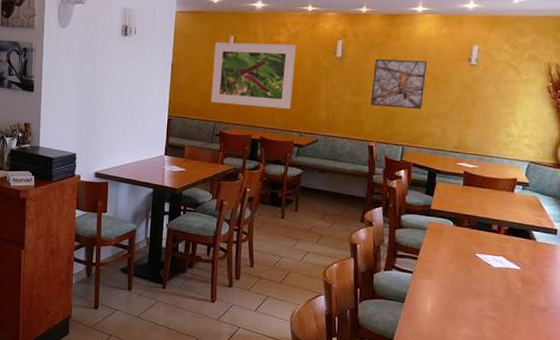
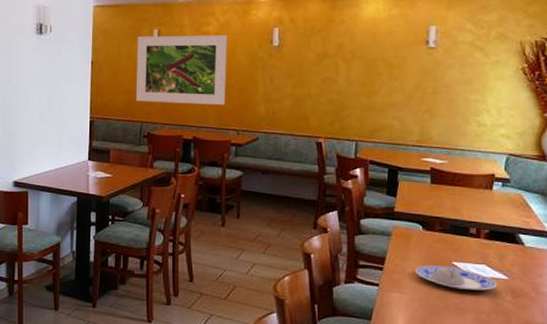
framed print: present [370,59,428,110] -> none [315,46,378,100]
plate: none [445,256,510,279] -> present [416,265,496,291]

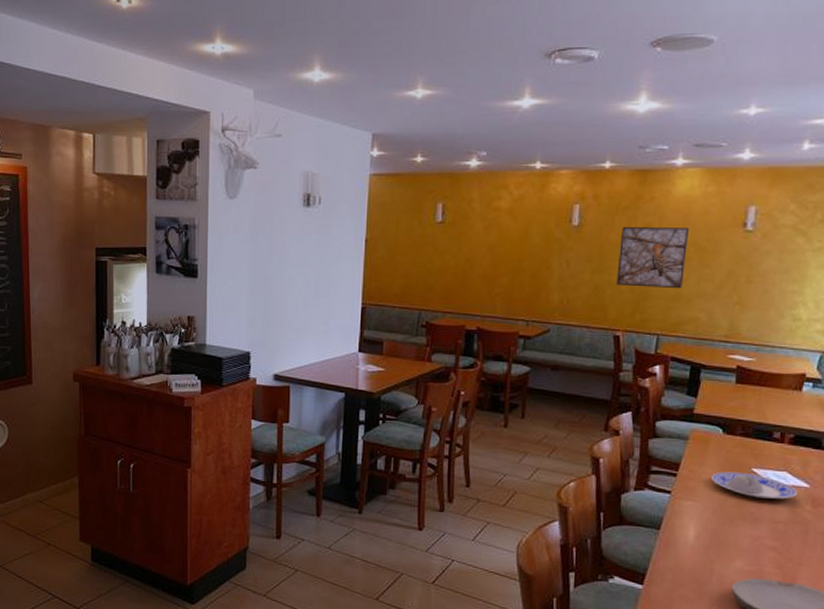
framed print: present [136,34,227,106] -> none [414,210,521,293]
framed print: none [315,46,378,100] -> present [616,227,690,289]

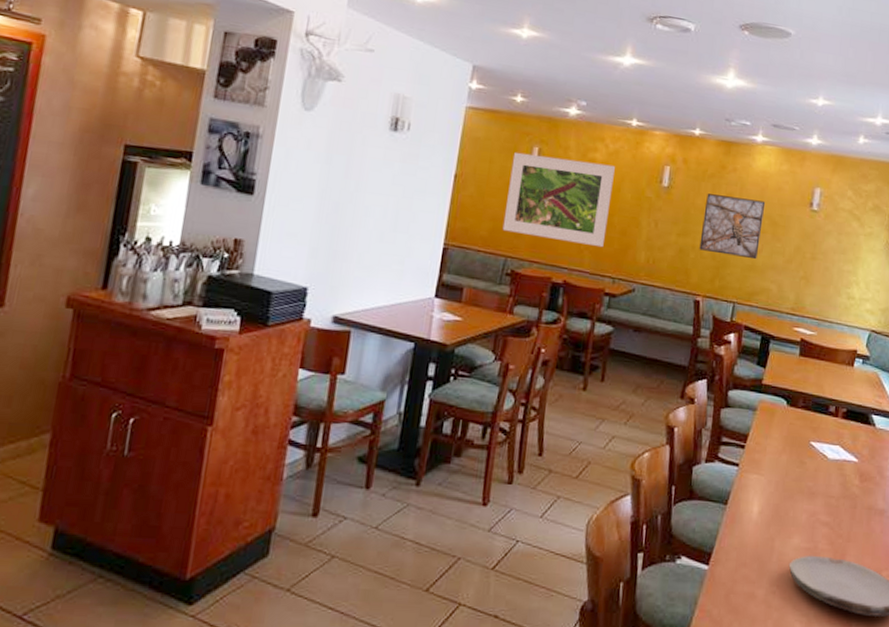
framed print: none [414,210,521,293] -> present [502,152,615,248]
plate: present [711,471,797,499] -> none [775,444,848,474]

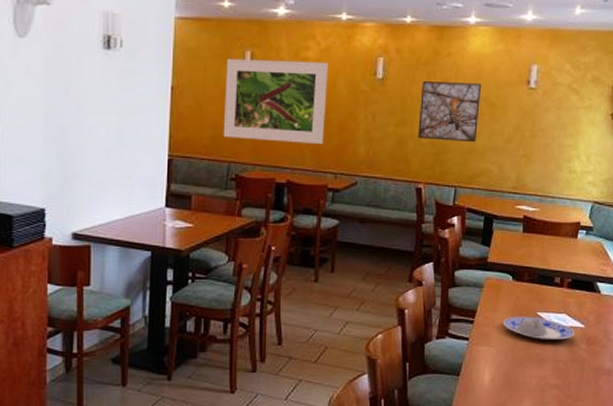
plate: none [775,444,848,474] -> present [503,316,574,340]

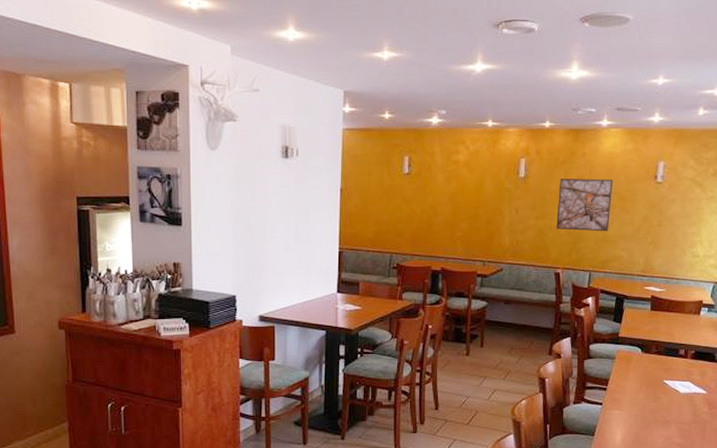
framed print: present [223,58,328,145] -> none [385,163,476,237]
plate: present [503,316,574,340] -> none [633,384,697,404]

